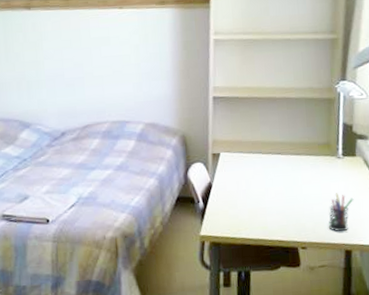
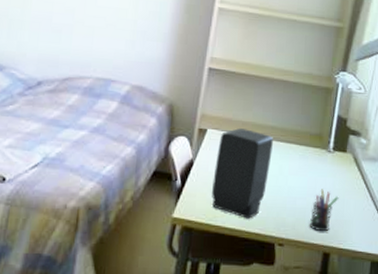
speaker: none [232,148,284,229] -> present [212,128,273,219]

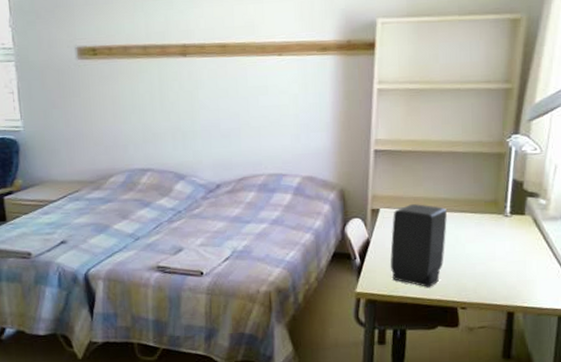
pen holder: present [309,189,339,232] -> none [490,253,520,293]

